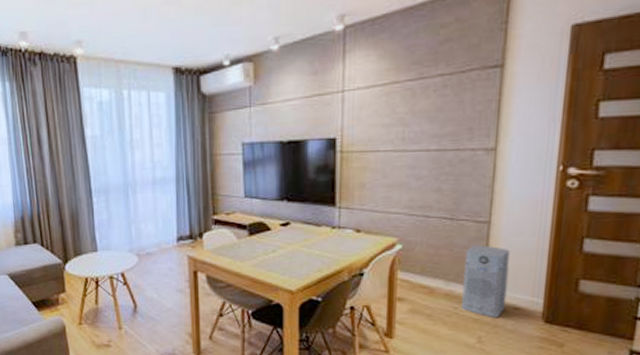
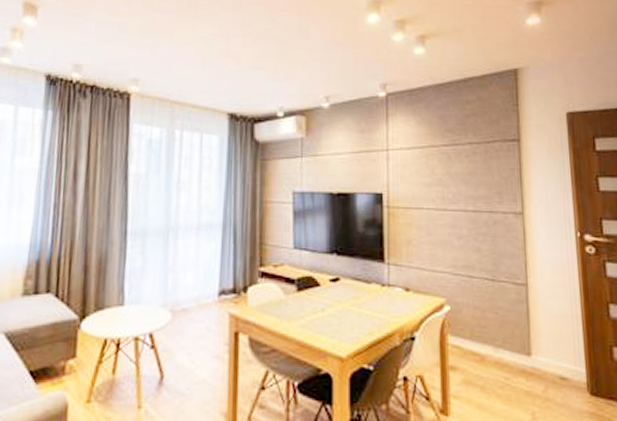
air purifier: present [461,245,511,317] -> none [509,308,553,389]

